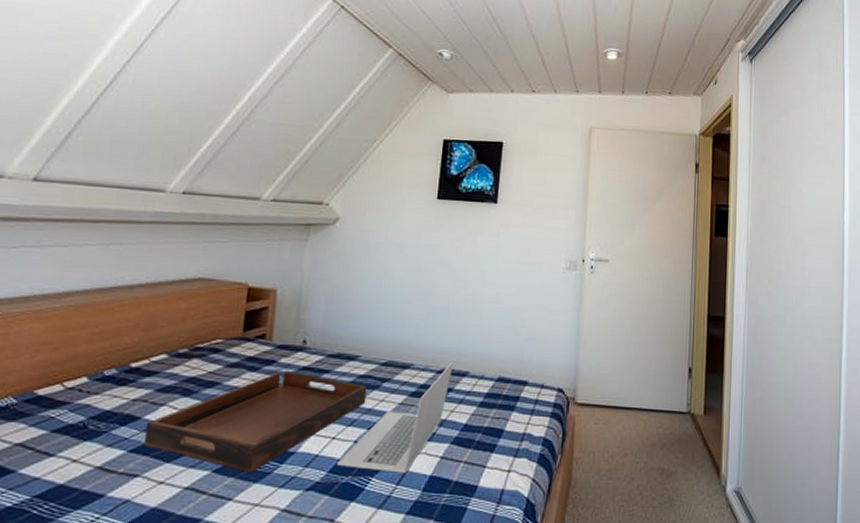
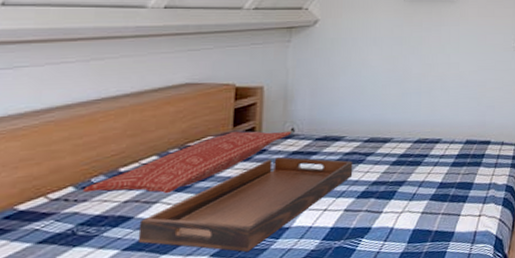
pillow: none [94,336,303,397] -> present [82,130,292,194]
laptop: present [336,361,454,474] -> none [329,131,428,234]

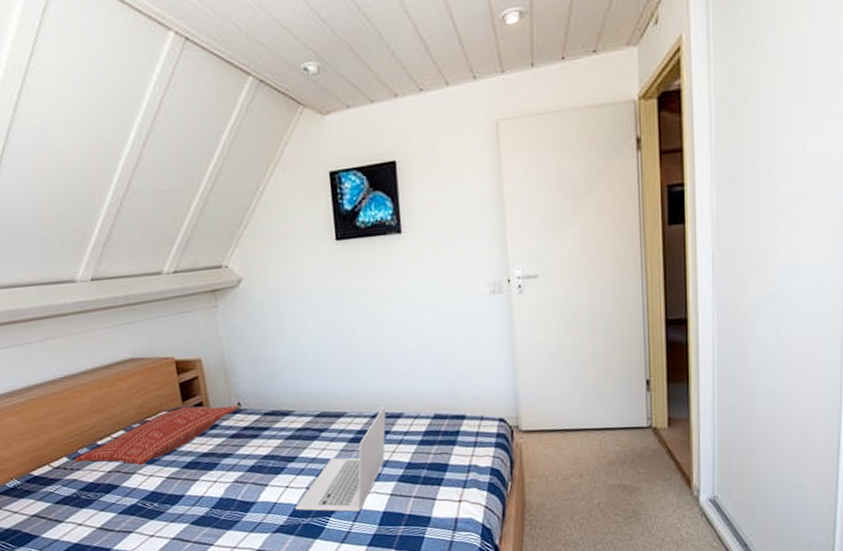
serving tray: present [137,157,353,253] -> none [125,432,309,523]
laptop: none [329,131,428,234] -> present [294,404,387,512]

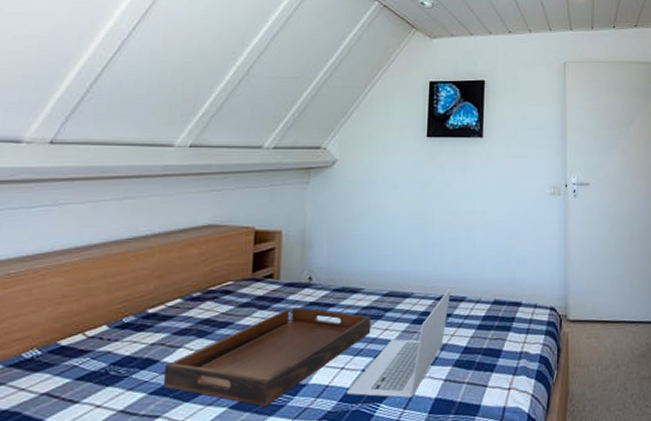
pillow: present [74,405,239,466] -> none [114,277,309,339]
serving tray: none [125,432,309,523] -> present [162,307,372,408]

